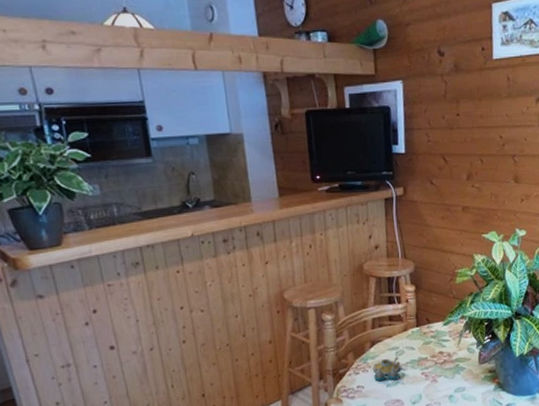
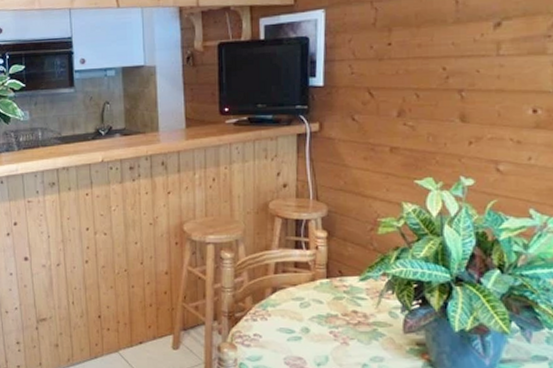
salt and pepper shaker set: present [372,356,401,382] -> none [272,308,306,335]

